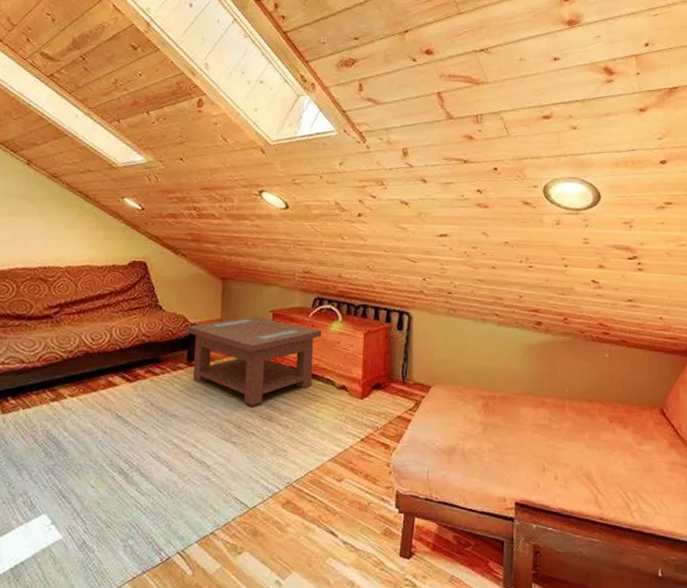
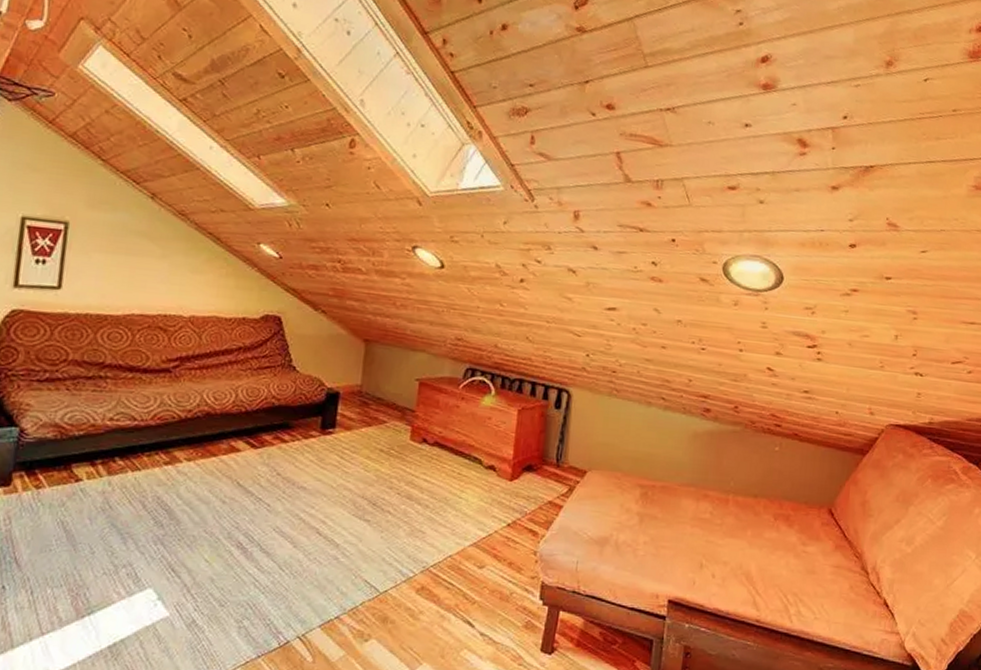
coffee table: present [186,315,322,406] -> none [322,383,472,482]

